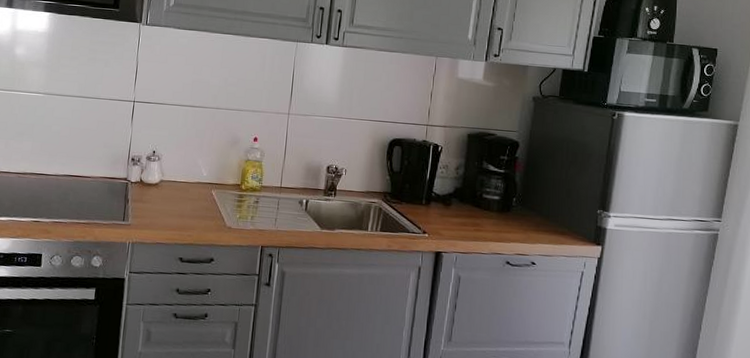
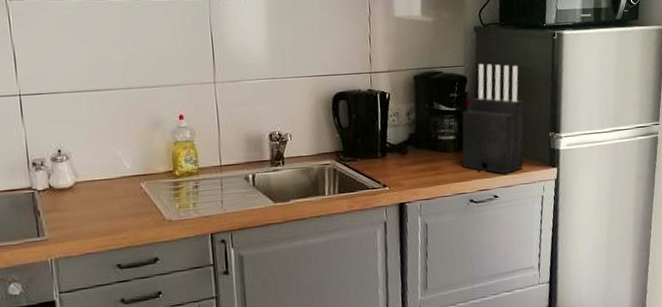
knife block: none [503,131,575,243] -> present [462,63,525,175]

